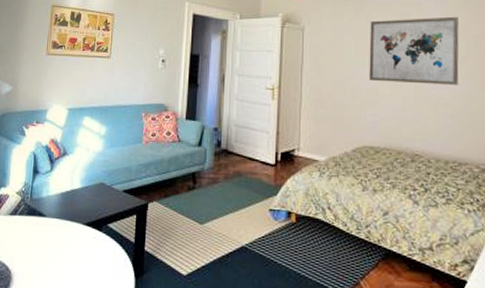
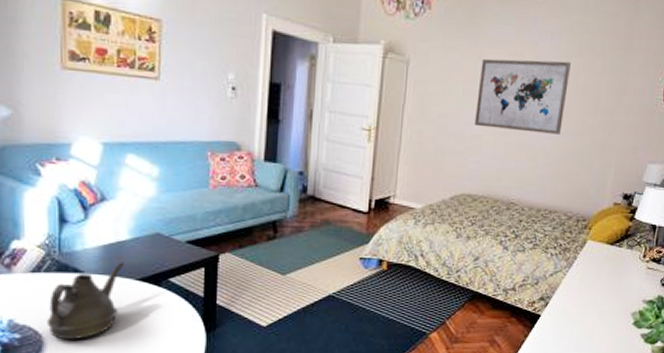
teapot: none [15,208,76,278] -> present [46,262,125,340]

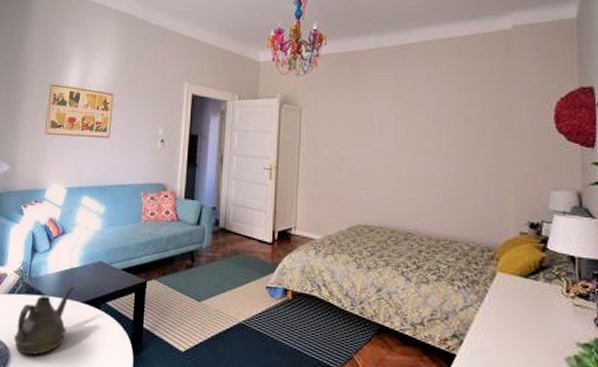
wall art: present [475,58,571,134] -> none [364,99,452,166]

